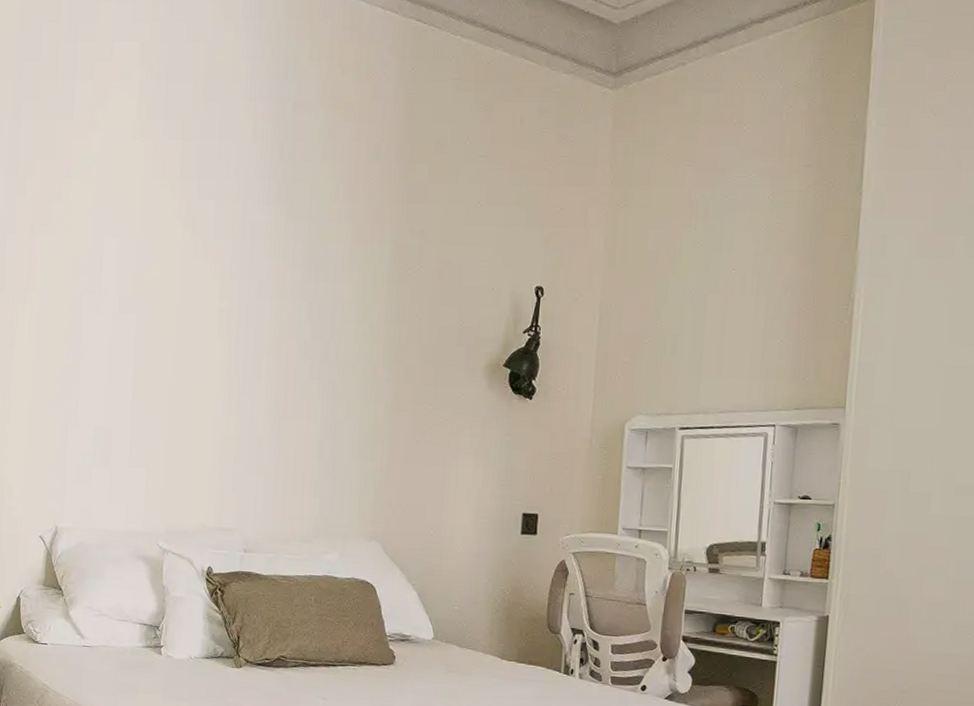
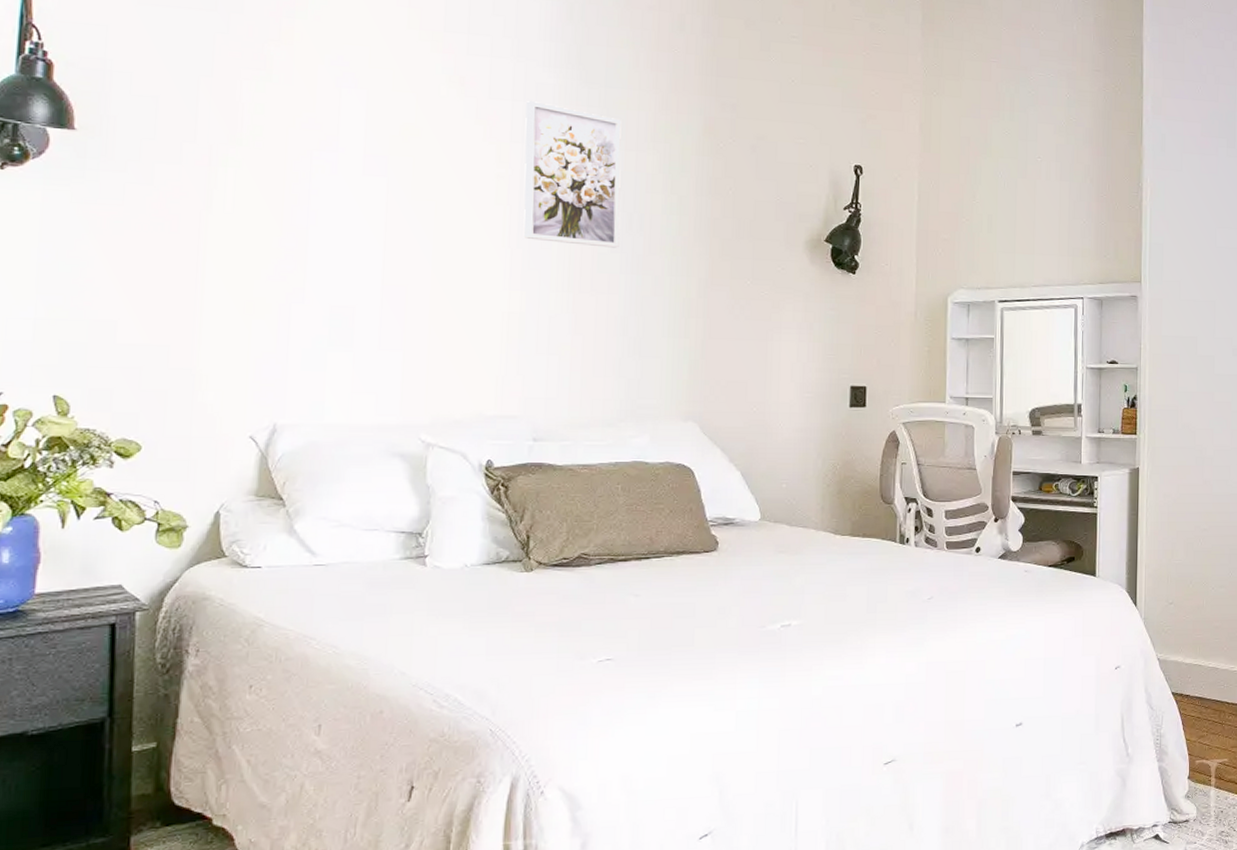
wall art: none [239,239,322,375] -> present [523,101,622,248]

